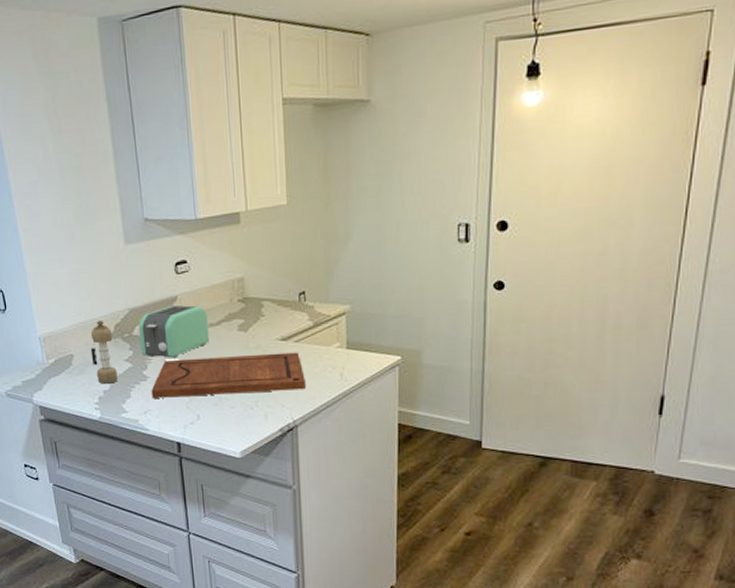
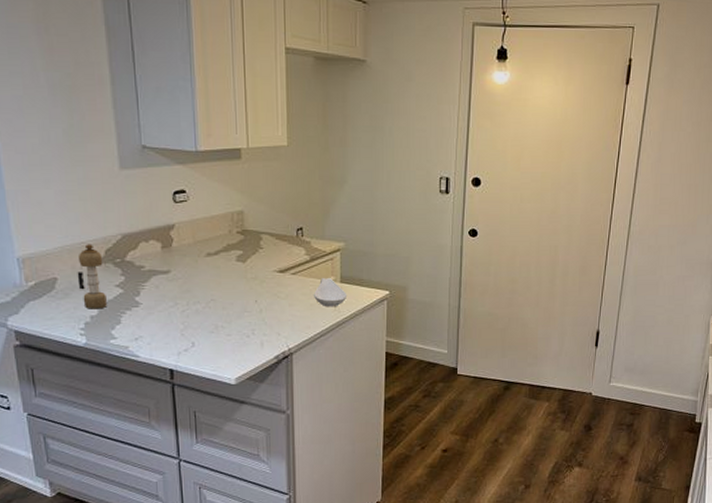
toaster: present [138,305,209,358] -> none [131,233,207,285]
cutting board: present [151,352,305,398] -> none [143,284,301,325]
spoon rest: none [318,344,355,376] -> present [314,278,348,307]

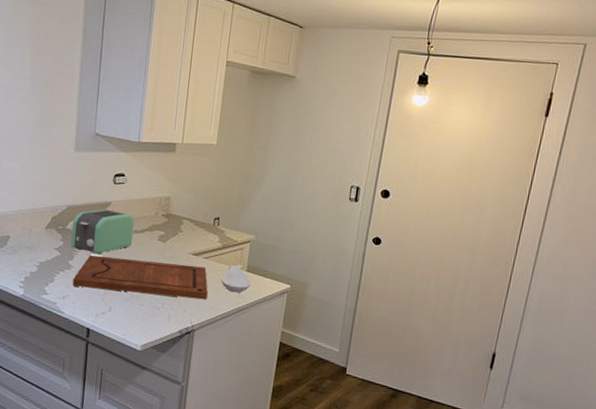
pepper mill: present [77,244,107,309] -> none [25,210,49,267]
toaster: none [131,233,207,285] -> present [71,208,134,254]
cutting board: none [143,284,301,325] -> present [72,255,208,300]

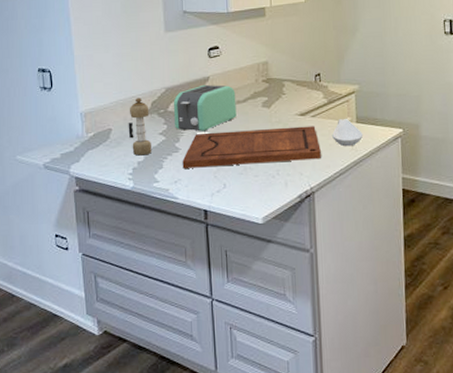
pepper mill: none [25,210,49,267] -> present [128,98,151,156]

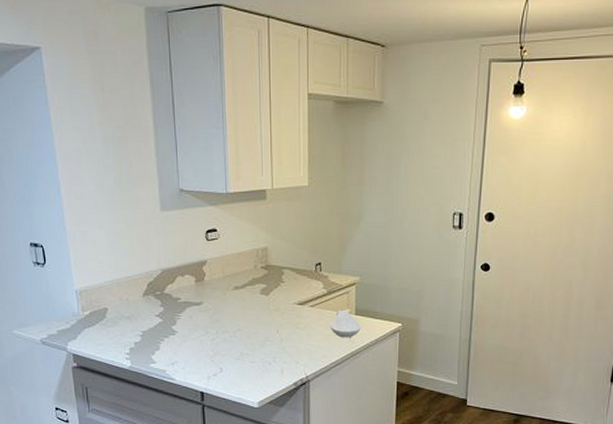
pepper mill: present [128,98,151,156] -> none [124,278,148,336]
toaster: present [173,84,237,132] -> none [170,268,234,315]
cutting board: present [182,126,321,169] -> none [179,315,318,351]

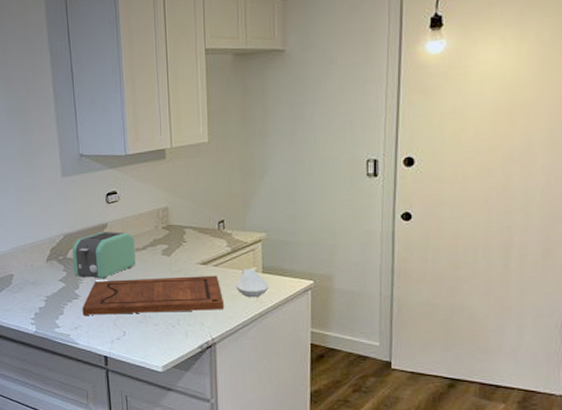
toaster: none [170,268,234,315] -> present [72,231,136,279]
cutting board: none [179,315,318,351] -> present [82,275,224,315]

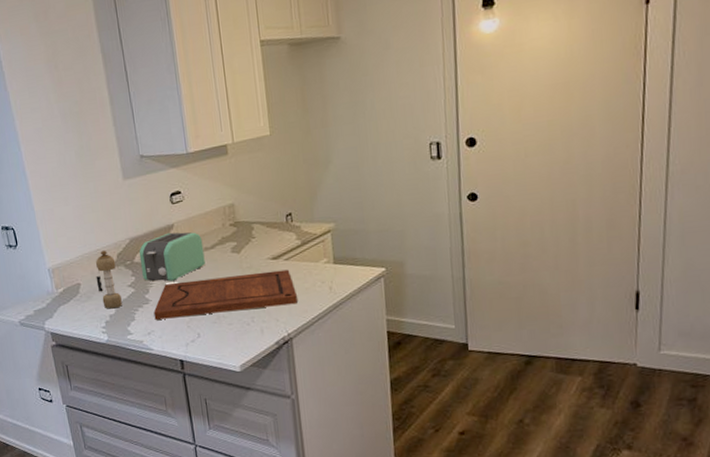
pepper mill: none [28,244,52,301] -> present [96,250,122,309]
spoon rest: present [236,269,270,298] -> none [308,260,342,290]

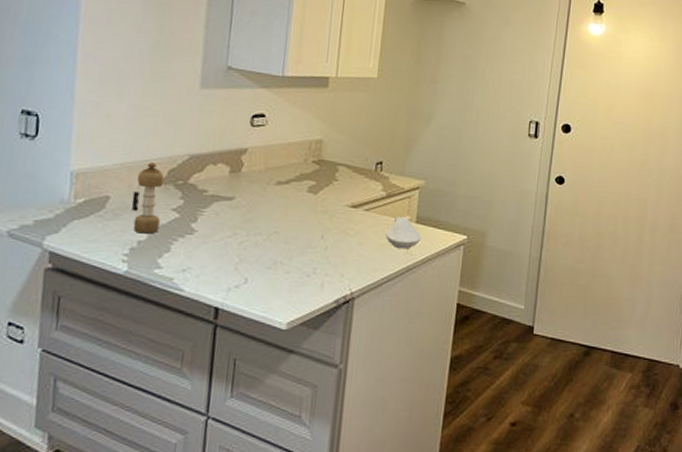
toaster: present [139,232,205,282] -> none [194,157,278,213]
cutting board: present [153,269,297,320] -> none [195,214,370,260]
spoon rest: none [308,260,342,290] -> present [386,217,422,250]

